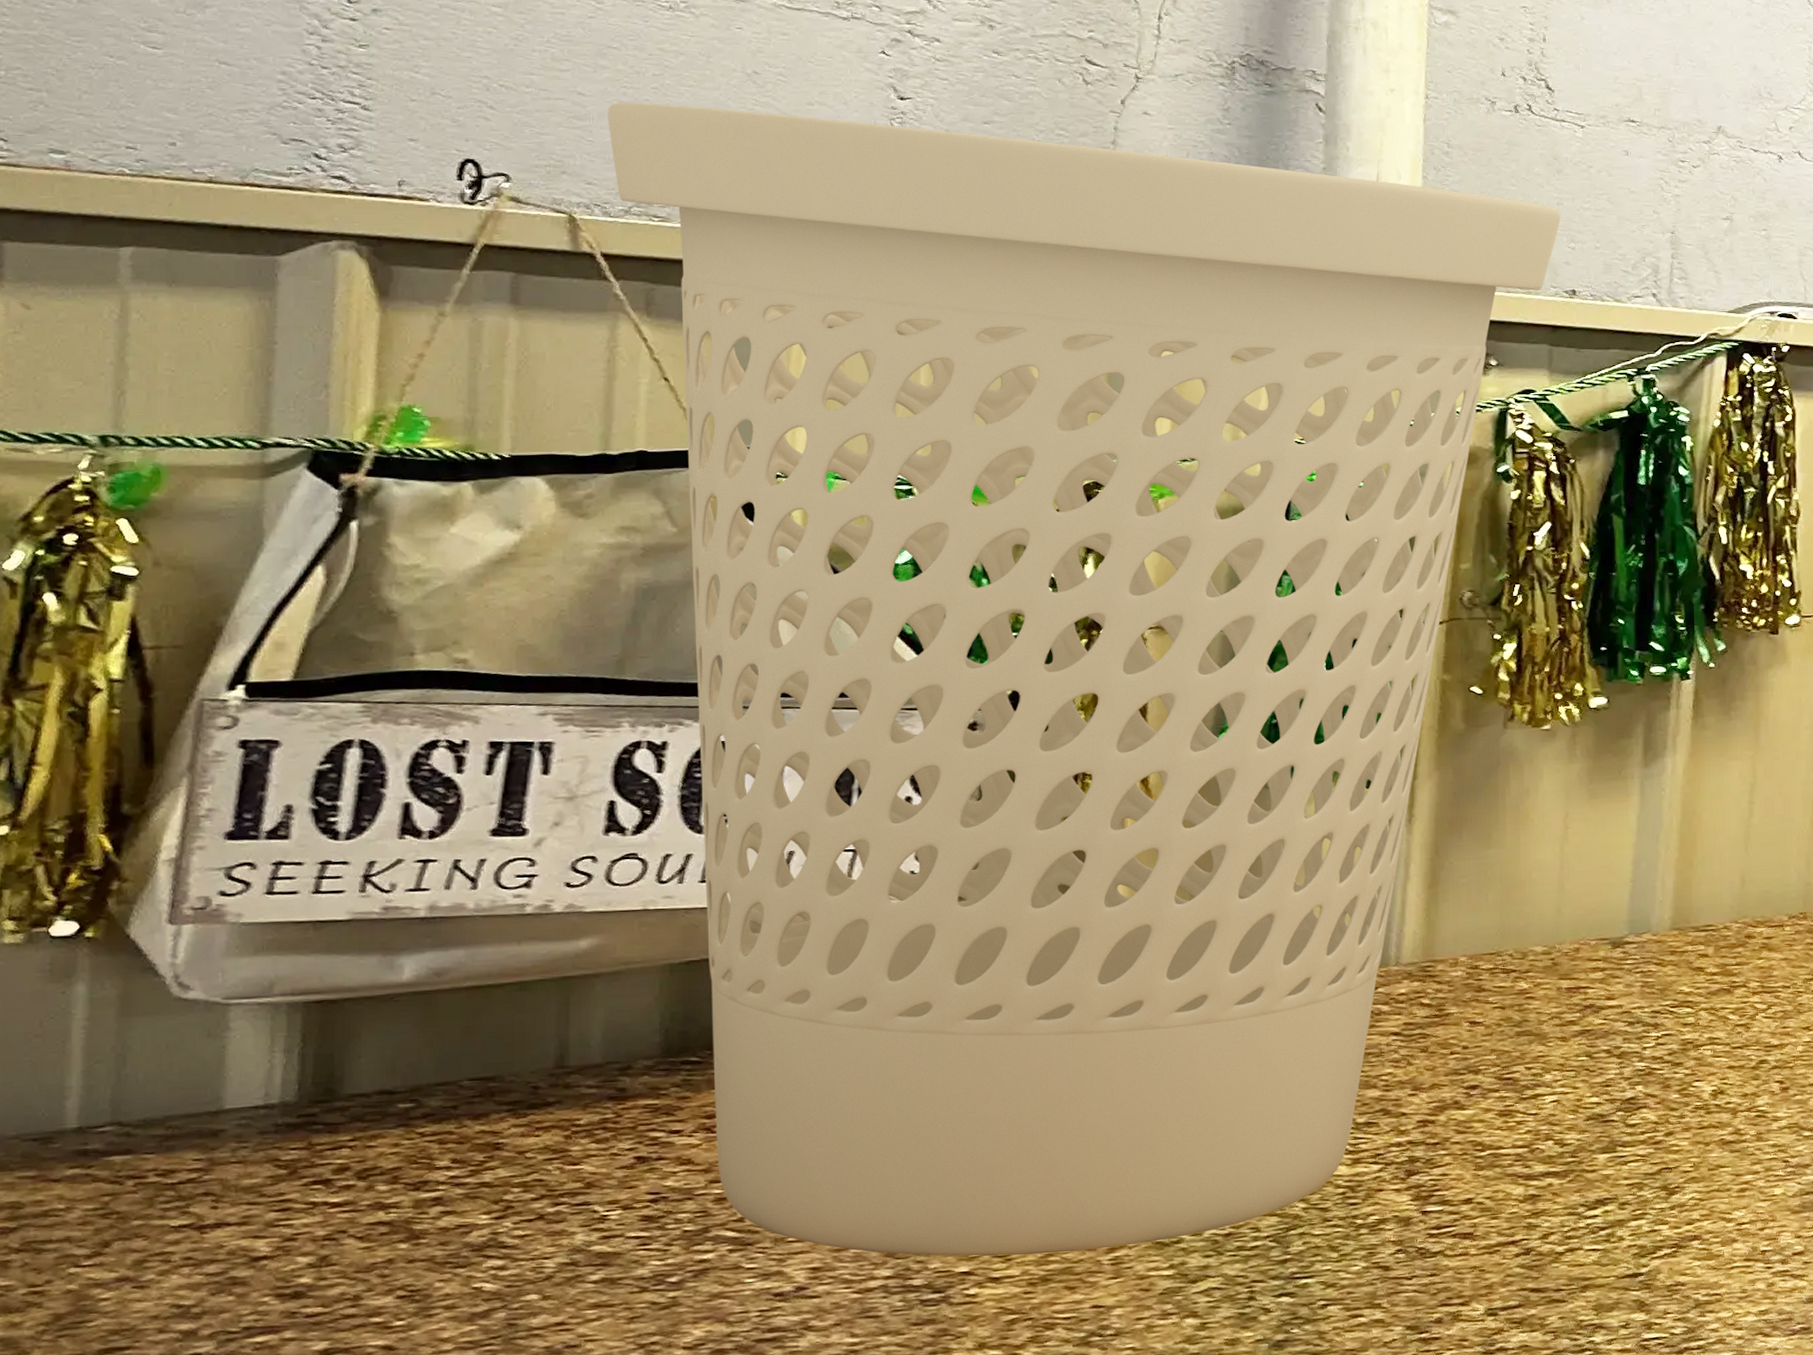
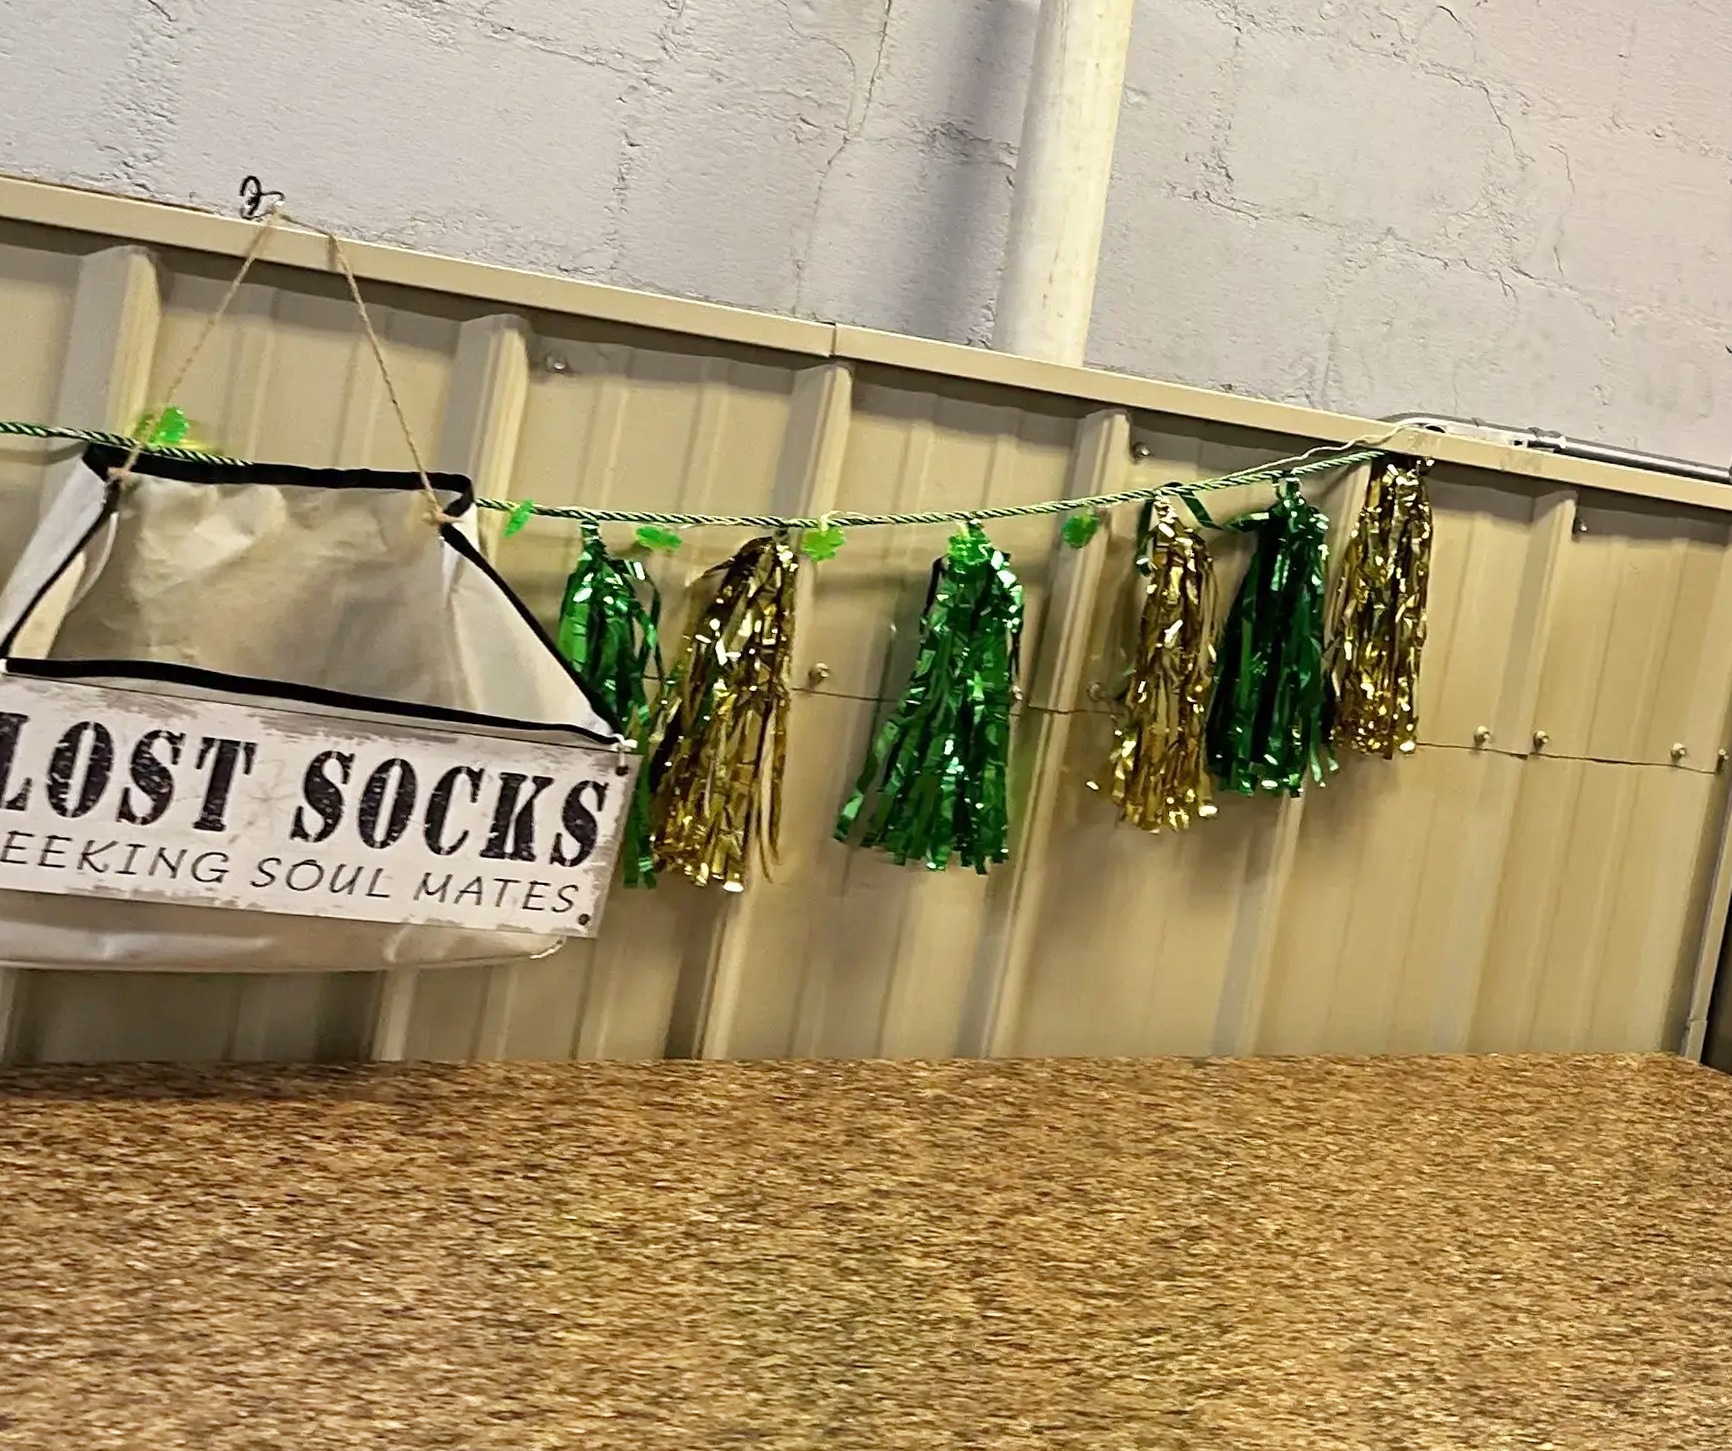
laundry basket: present [608,102,1561,1257] -> none [350,131,1226,1310]

